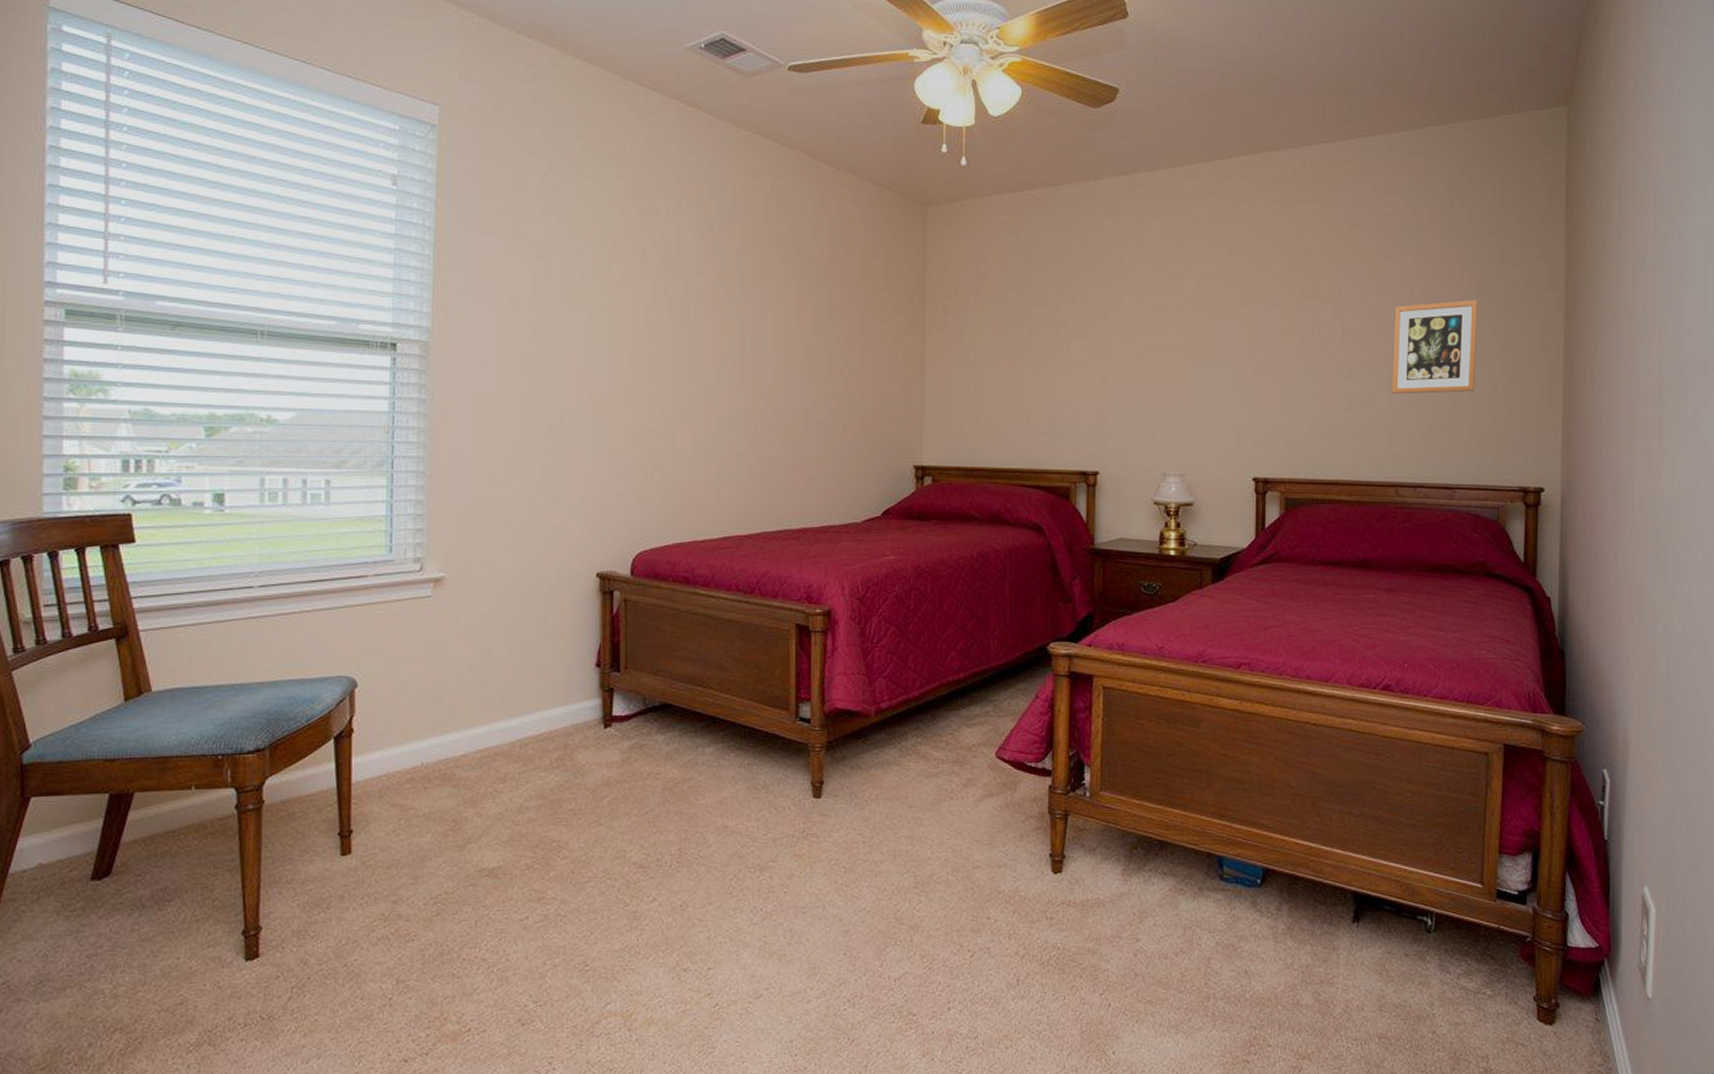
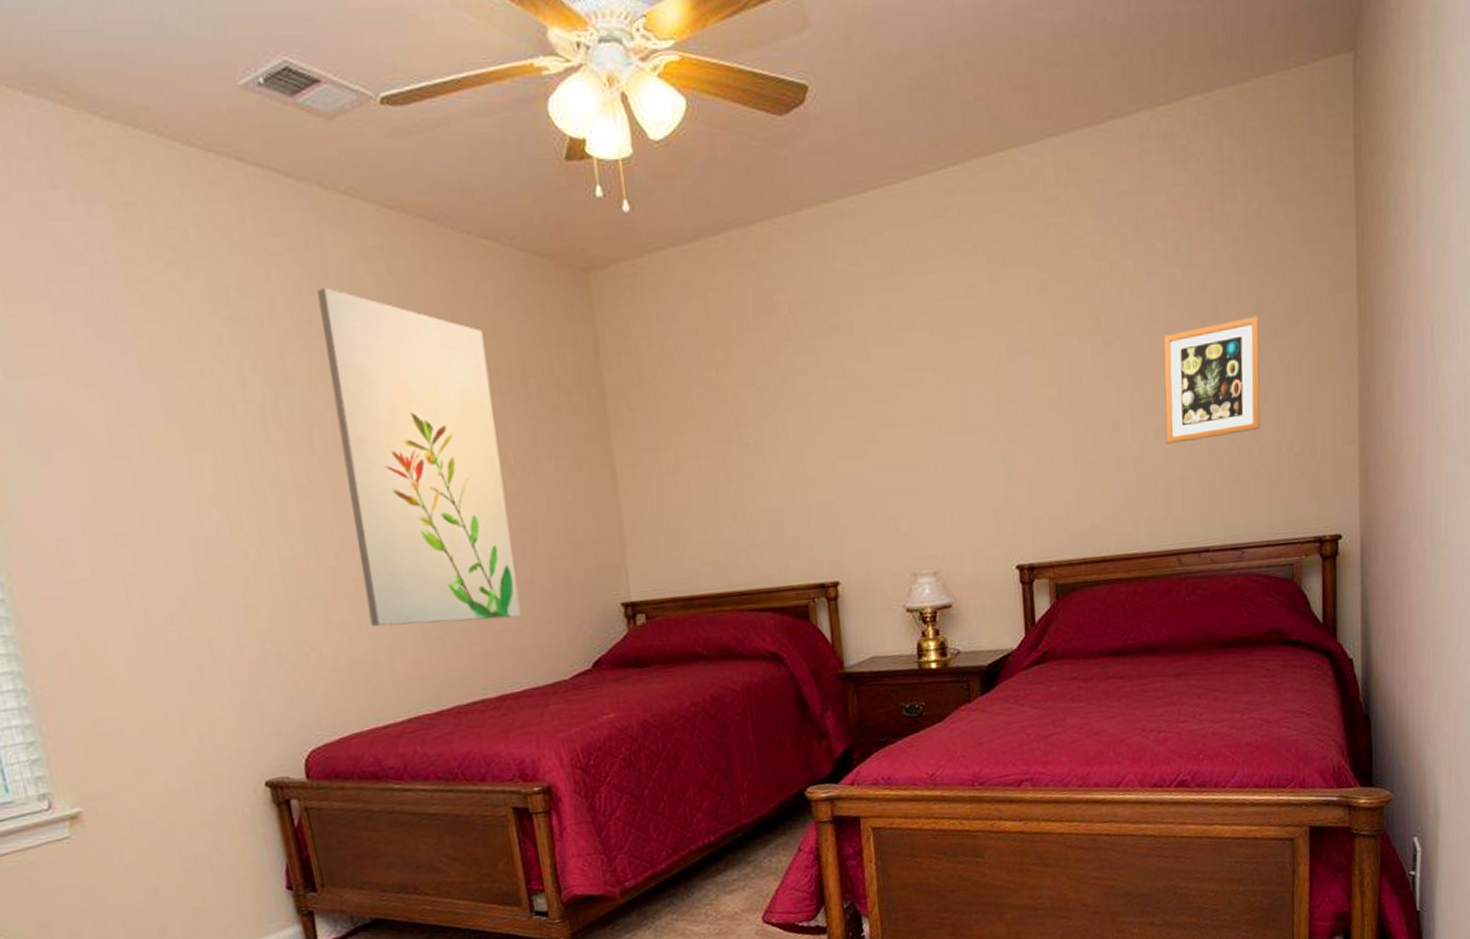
wall art: none [707,196,836,466] -> present [317,288,521,626]

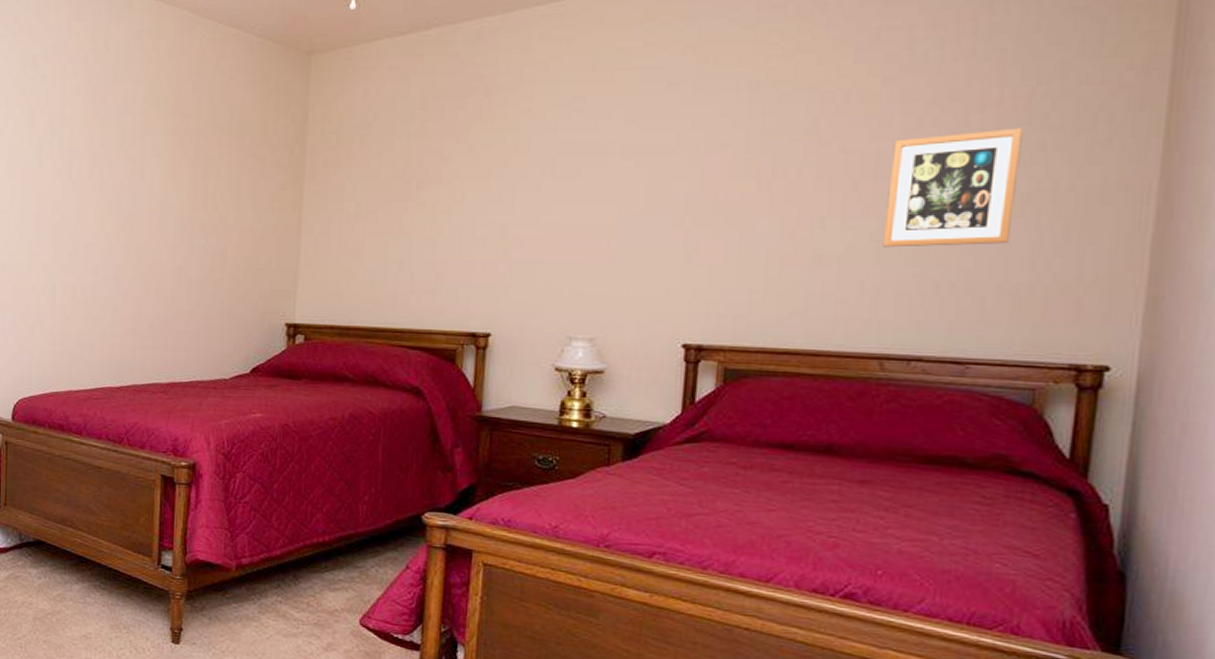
wall art: present [317,288,521,626] -> none [83,59,215,322]

